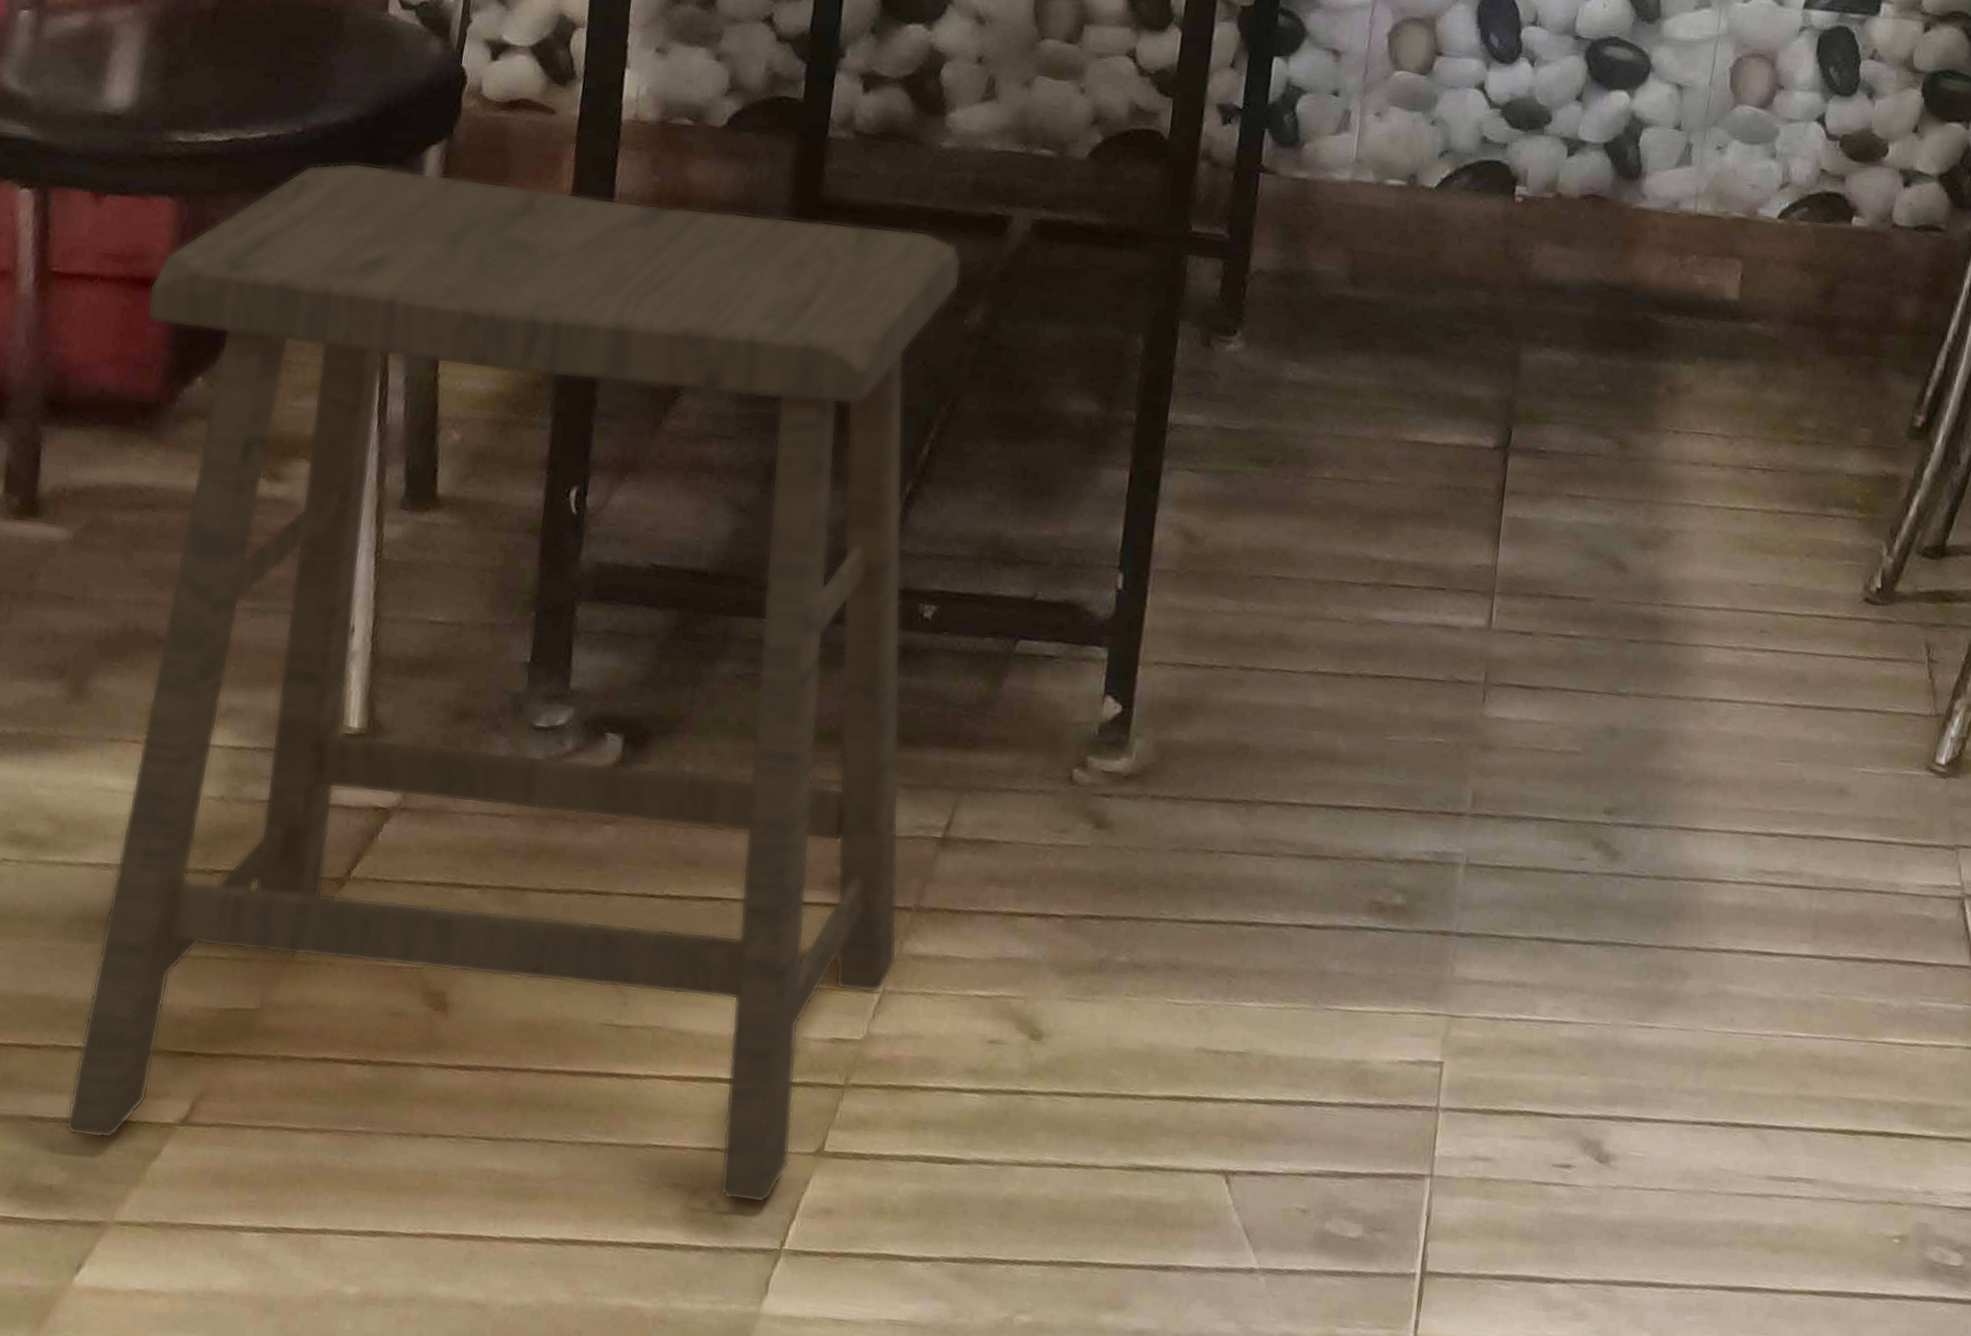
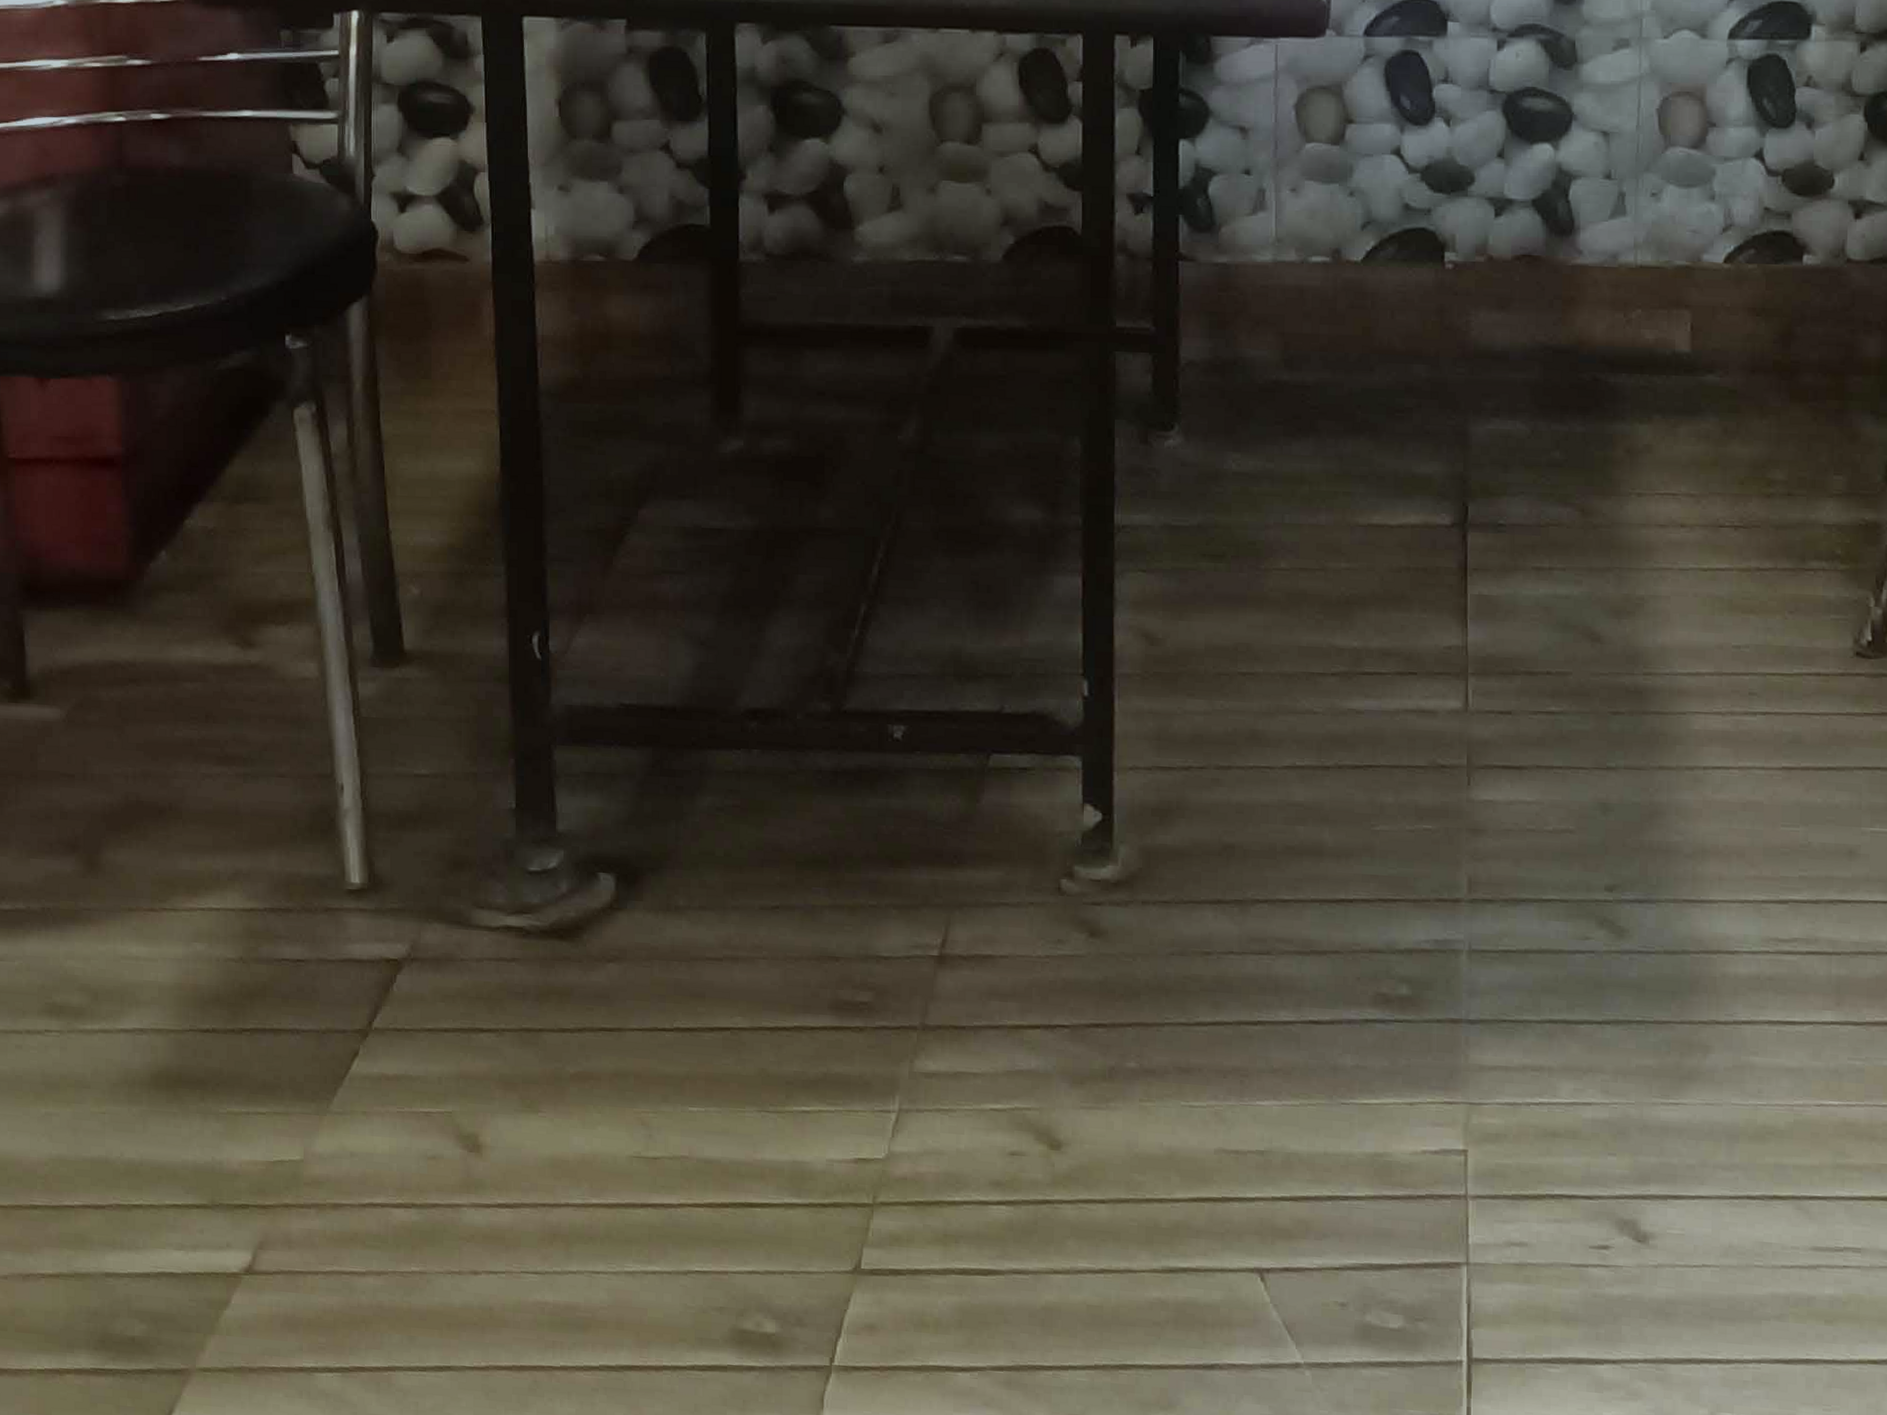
stool: present [65,162,962,1204] -> none [103,327,908,1322]

